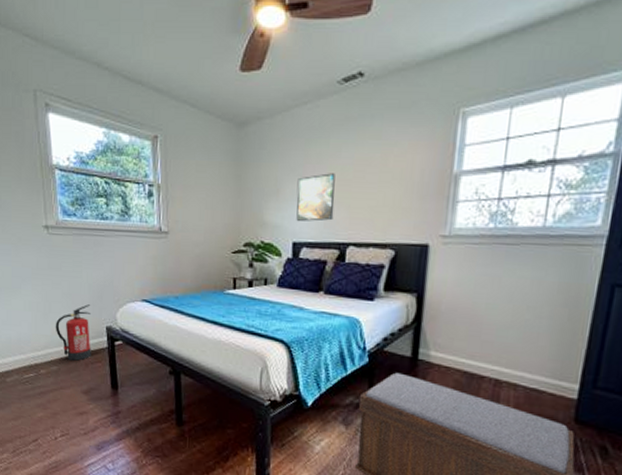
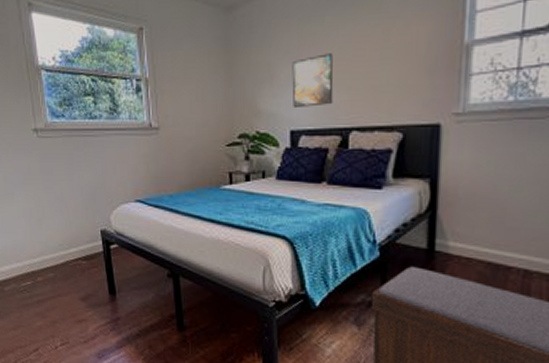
fire extinguisher: present [55,304,91,361] -> none [49,208,87,267]

